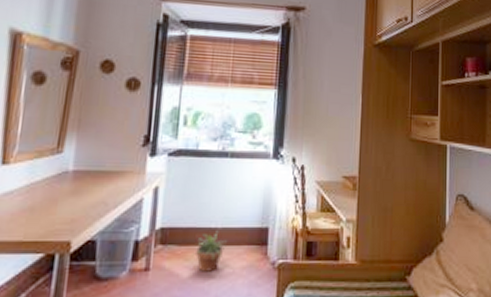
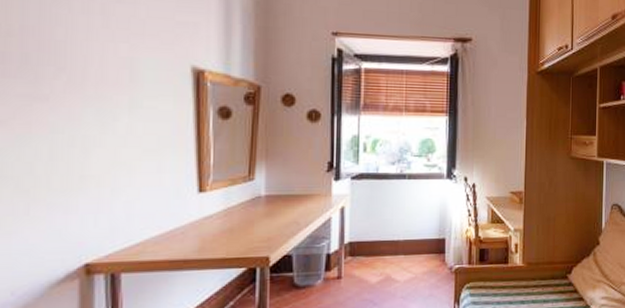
potted plant: present [192,231,227,272] -> none [379,243,409,278]

